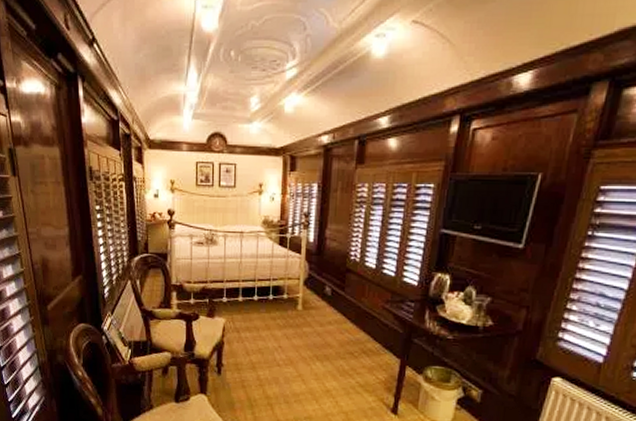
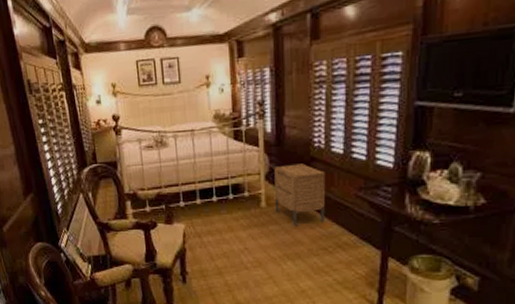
nightstand: none [309,273,358,331] -> present [274,163,326,227]

